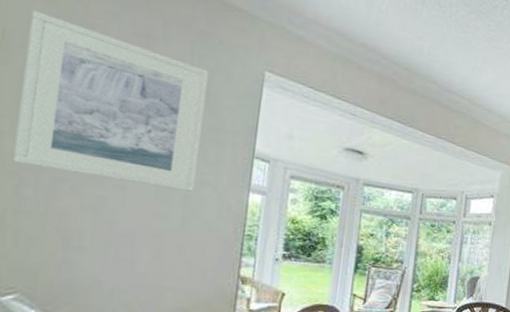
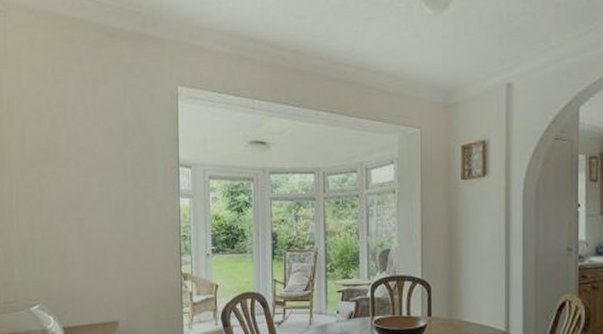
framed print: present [13,10,209,192] -> none [22,81,140,205]

